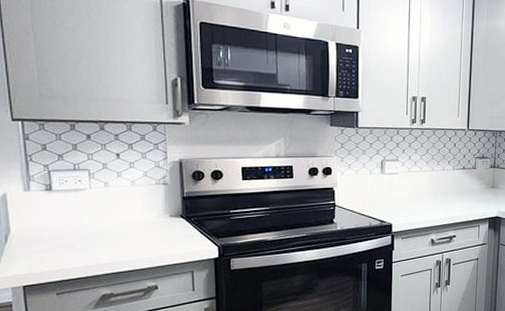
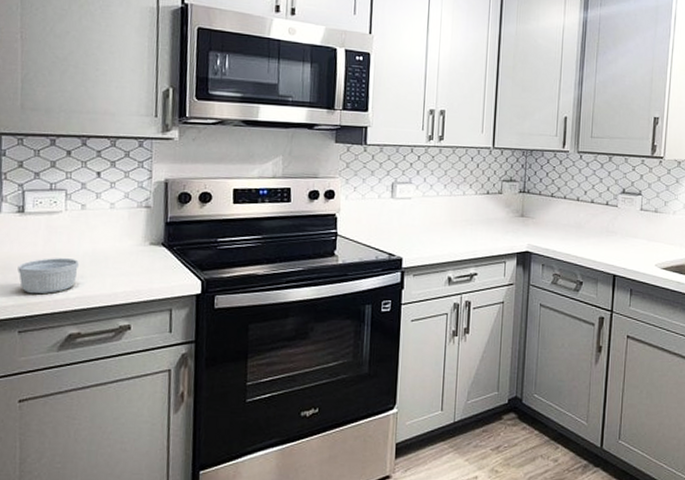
ramekin: none [51,230,106,261] -> present [17,258,79,294]

